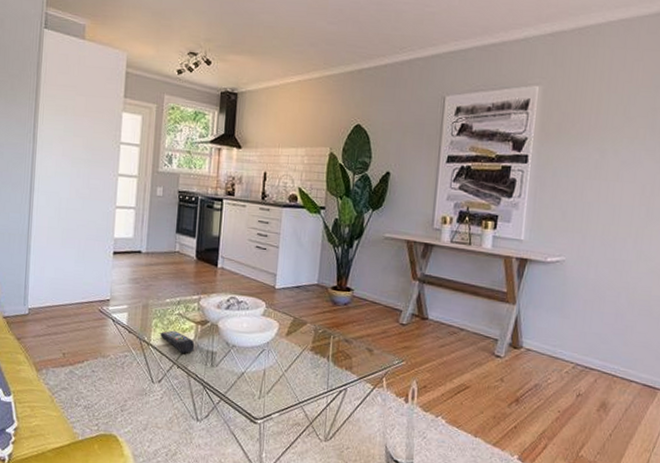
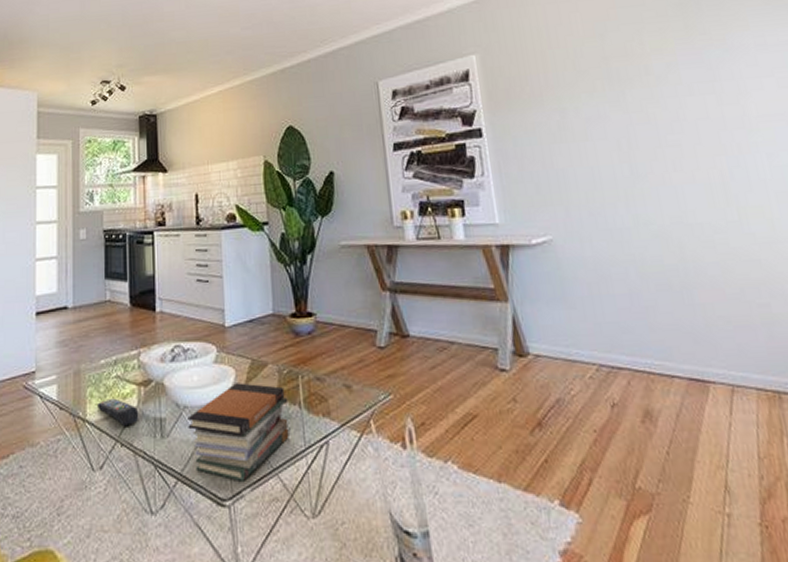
book stack: none [234,334,318,408] -> present [187,383,289,481]

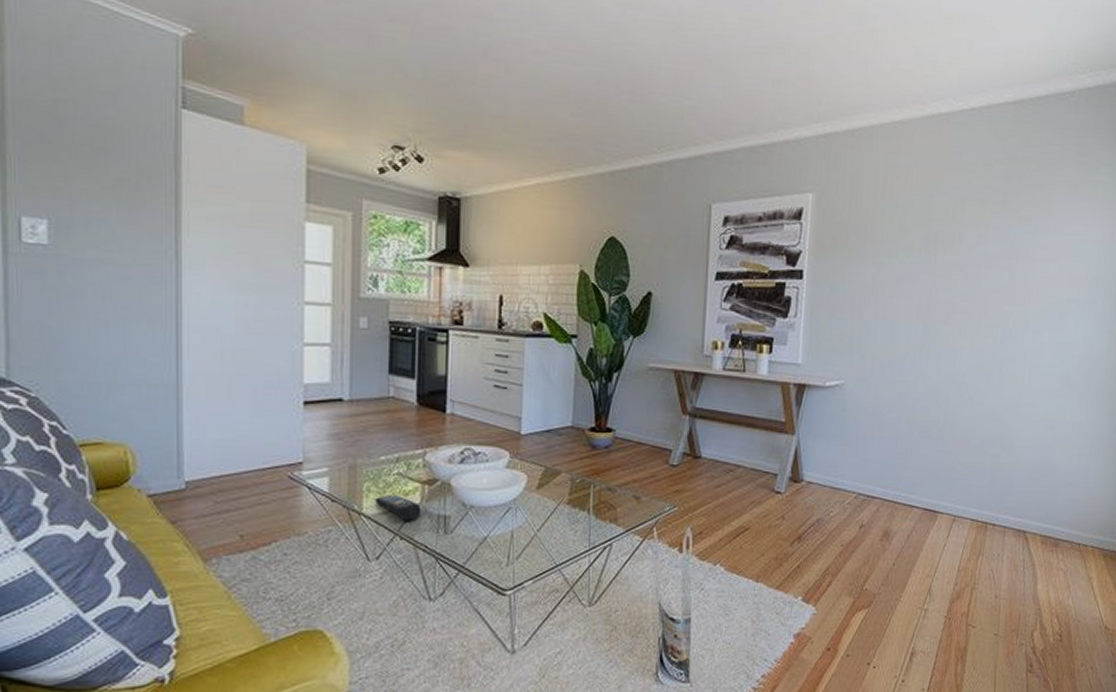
book stack: present [187,383,289,481] -> none [473,488,577,575]

